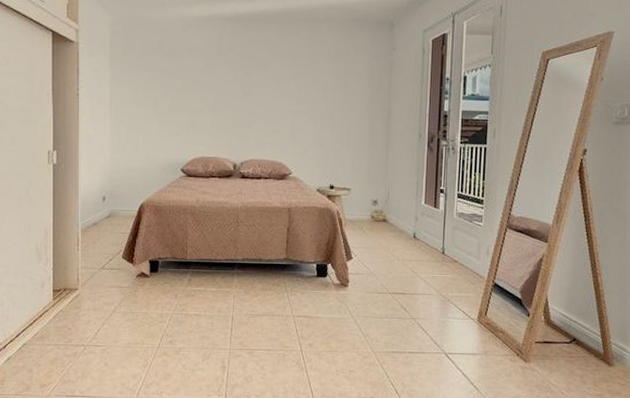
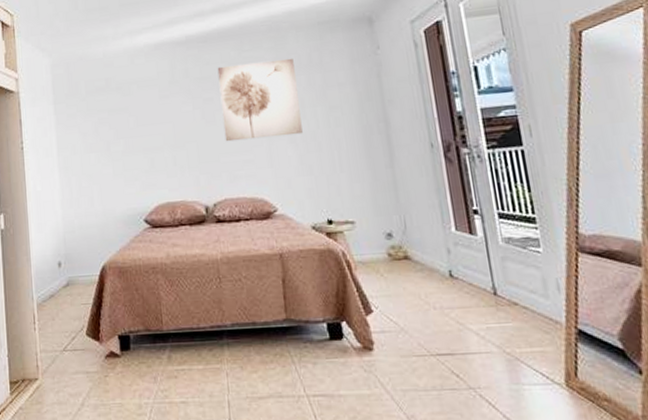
wall art: none [257,46,324,113] -> present [217,58,303,142]

